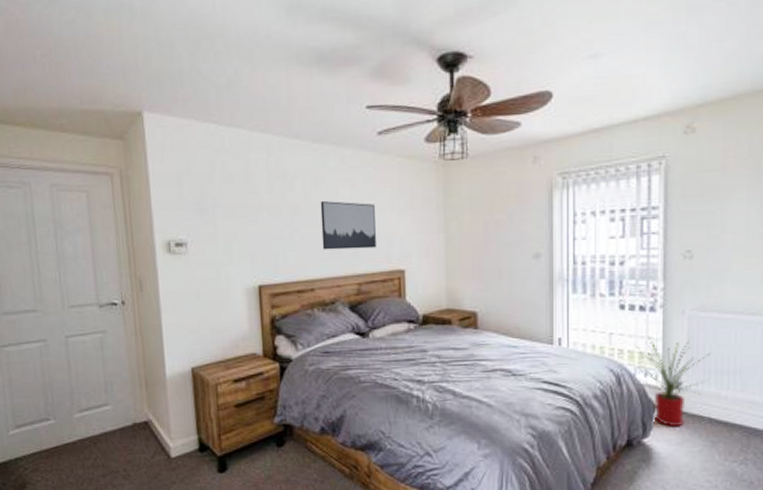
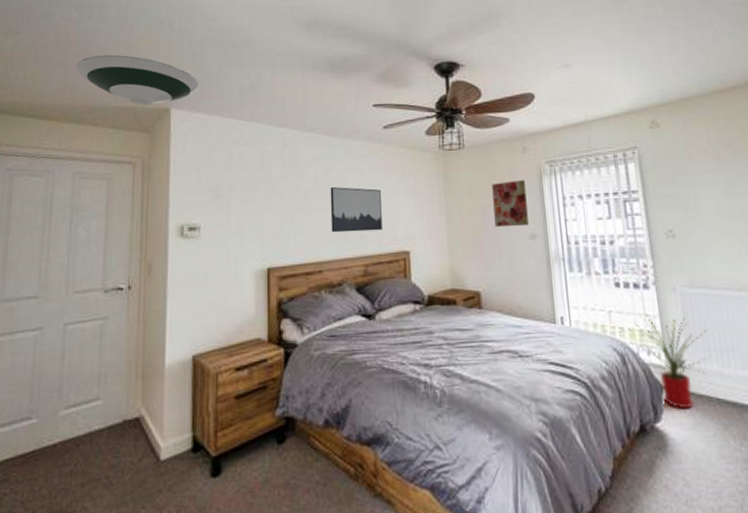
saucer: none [34,46,171,108] -> present [76,54,199,105]
wall art: none [496,193,533,246] -> present [492,179,529,228]

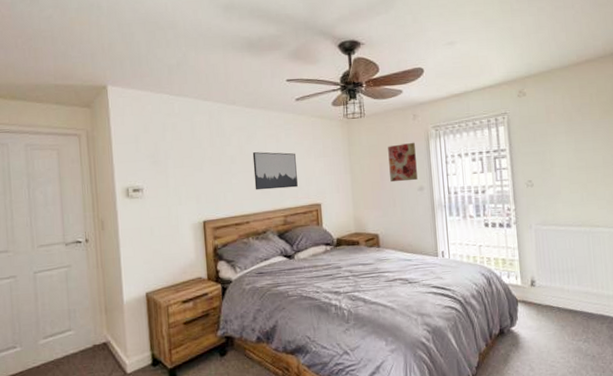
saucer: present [76,54,199,105] -> none [16,36,131,83]
house plant: present [635,314,707,410] -> none [499,246,553,317]

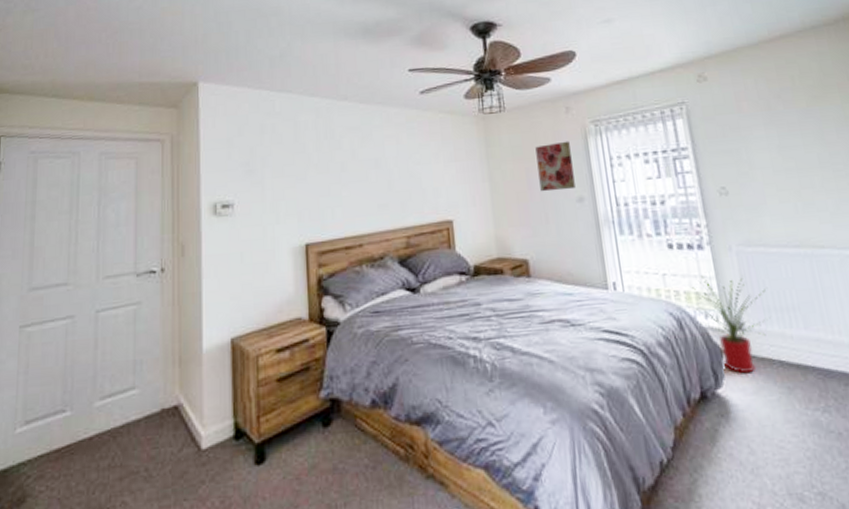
wall art: present [252,152,298,190] -> none [367,156,423,205]
house plant: none [499,246,553,317] -> present [691,275,766,374]

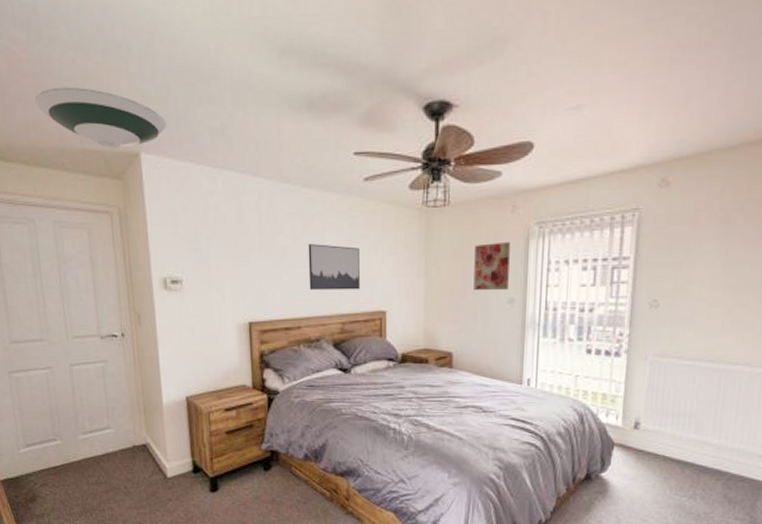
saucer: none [99,28,227,80] -> present [35,87,167,148]
wall art: none [367,156,423,205] -> present [308,244,360,291]
house plant: present [691,275,766,374] -> none [599,379,669,463]

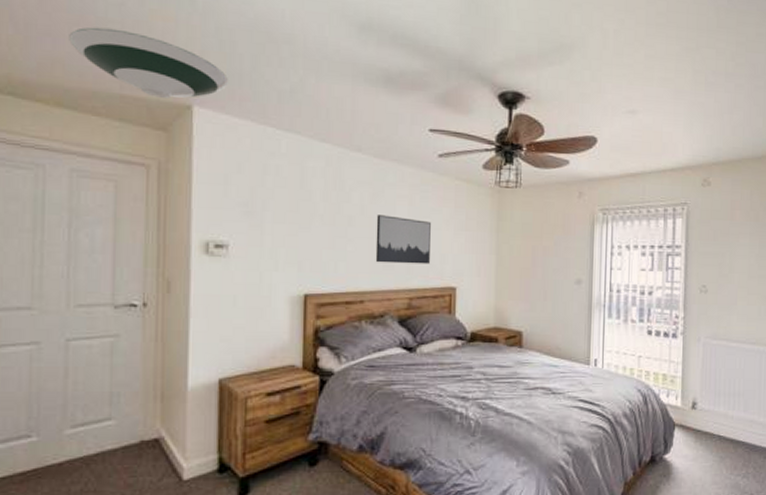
wall art: present [474,241,510,291] -> none [543,225,577,272]

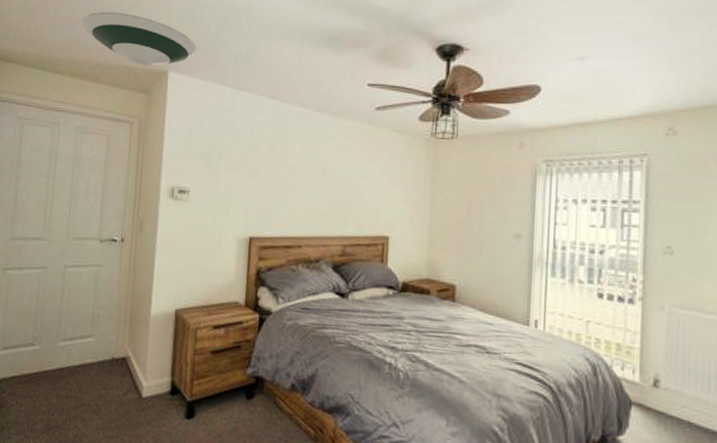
wall art: present [375,215,431,264] -> none [313,165,366,213]

